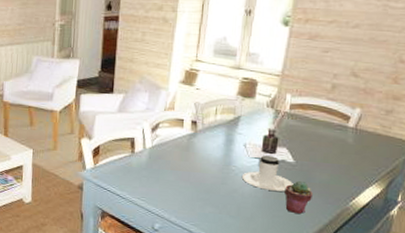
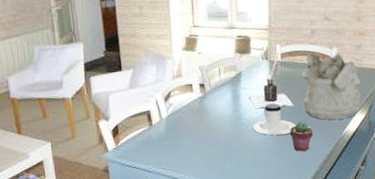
mineral sample: none [307,109,384,189] -> present [302,52,361,120]

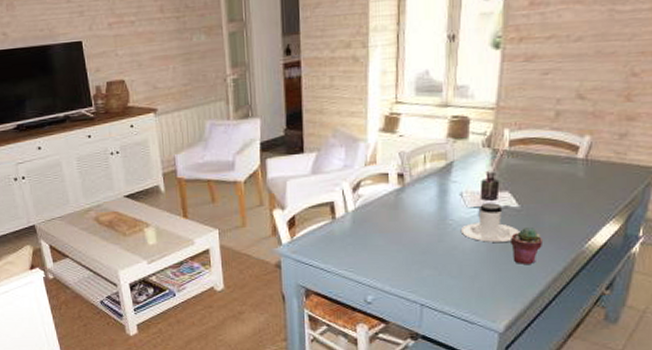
mineral sample: present [302,52,361,120] -> none [534,141,620,229]

